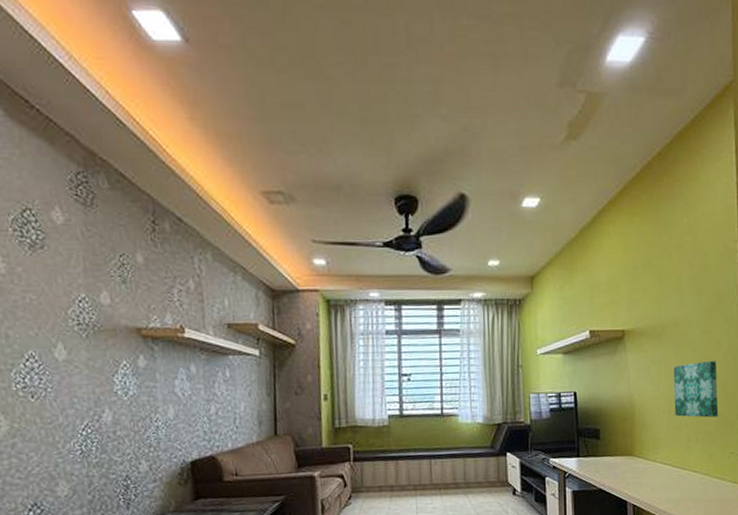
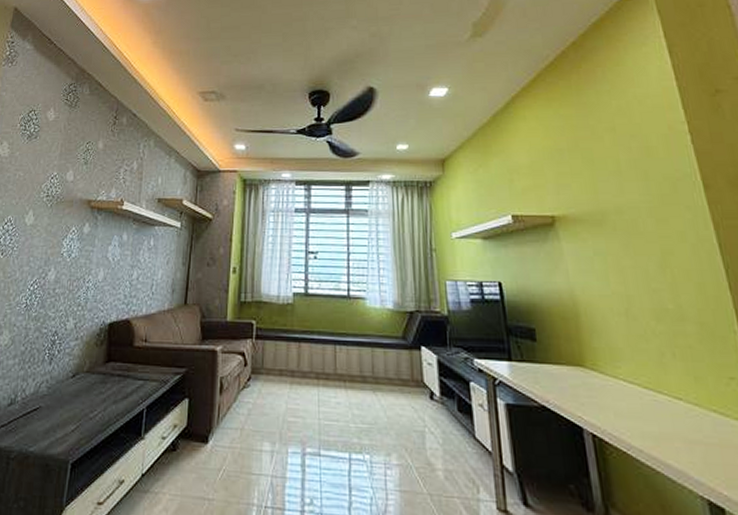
wall art: present [673,361,719,418] -> none [624,256,700,327]

